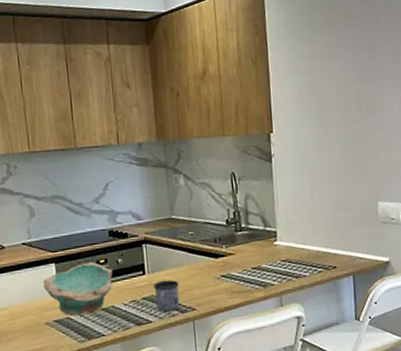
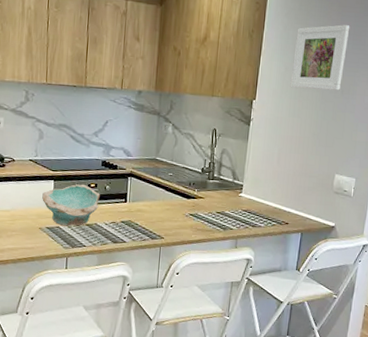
mug: present [154,280,180,311] -> none [131,210,154,236]
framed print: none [304,35,365,113] -> present [290,25,350,91]

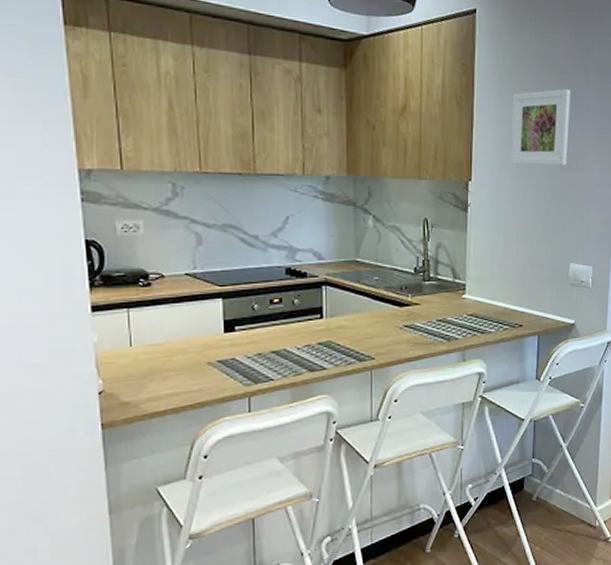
bowl: present [42,184,100,226] -> none [208,300,287,357]

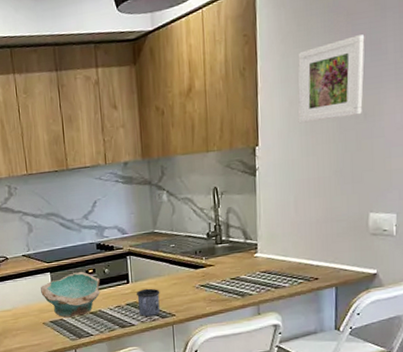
bowl: none [208,300,287,357] -> present [41,271,101,318]
mug: none [331,326,359,358] -> present [137,288,160,316]

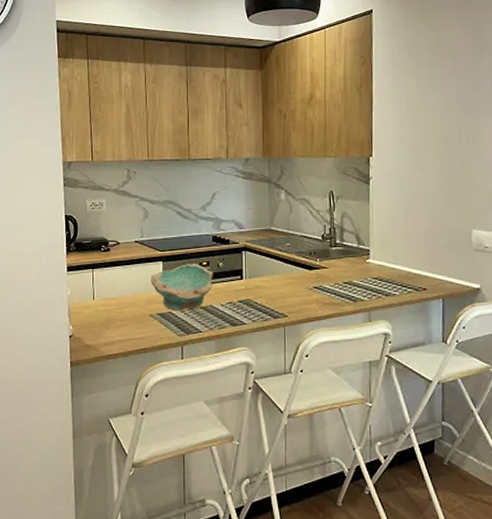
mug: present [137,288,160,316] -> none [250,286,274,315]
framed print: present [297,34,365,124] -> none [408,70,466,141]

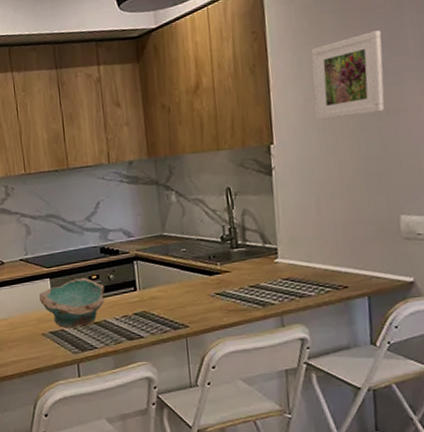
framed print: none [408,70,466,141] -> present [311,30,385,121]

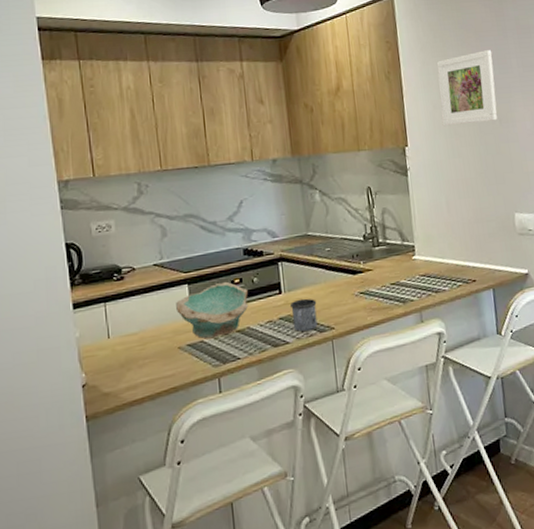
mug: none [145,296,172,327] -> present [290,298,318,332]

